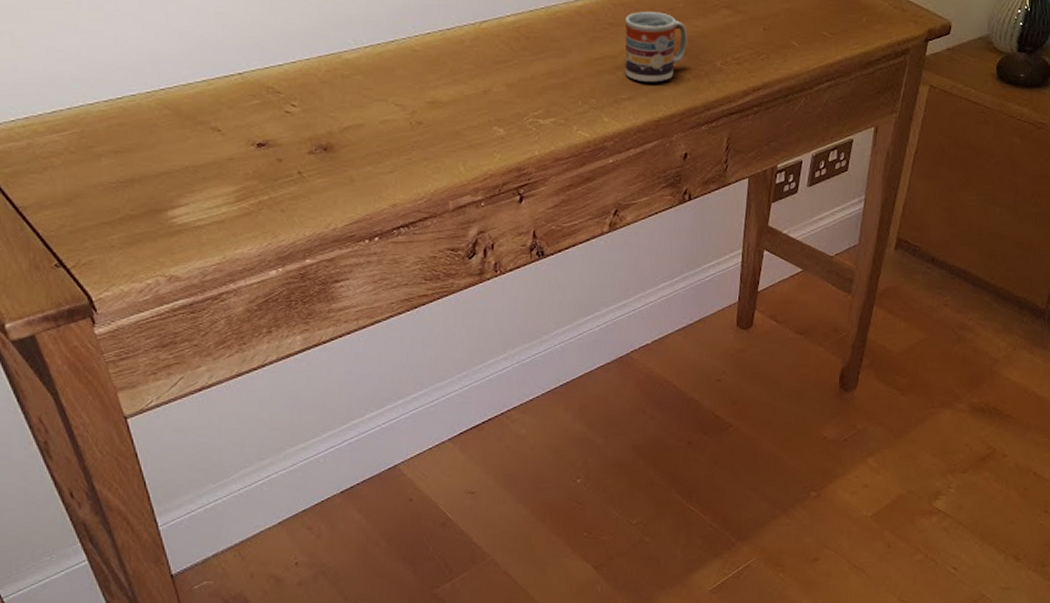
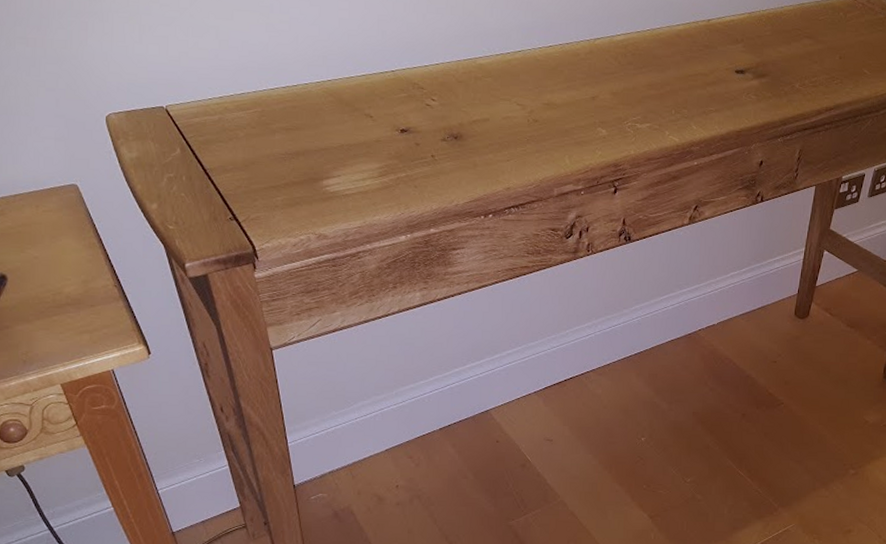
cup: present [624,12,688,83] -> none [714,37,772,99]

